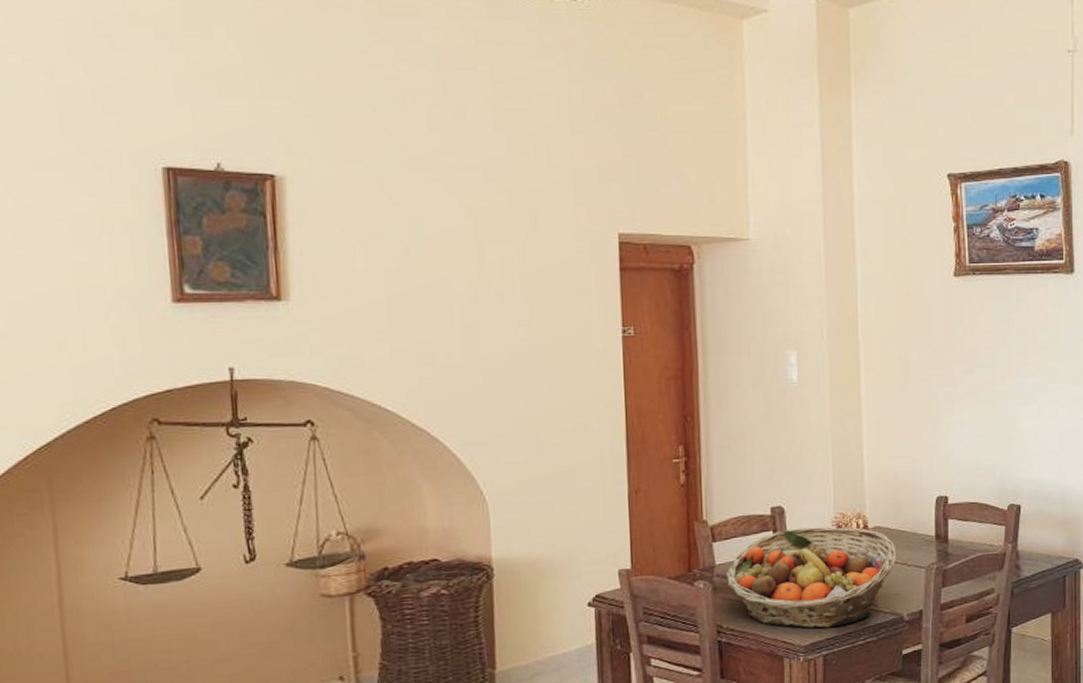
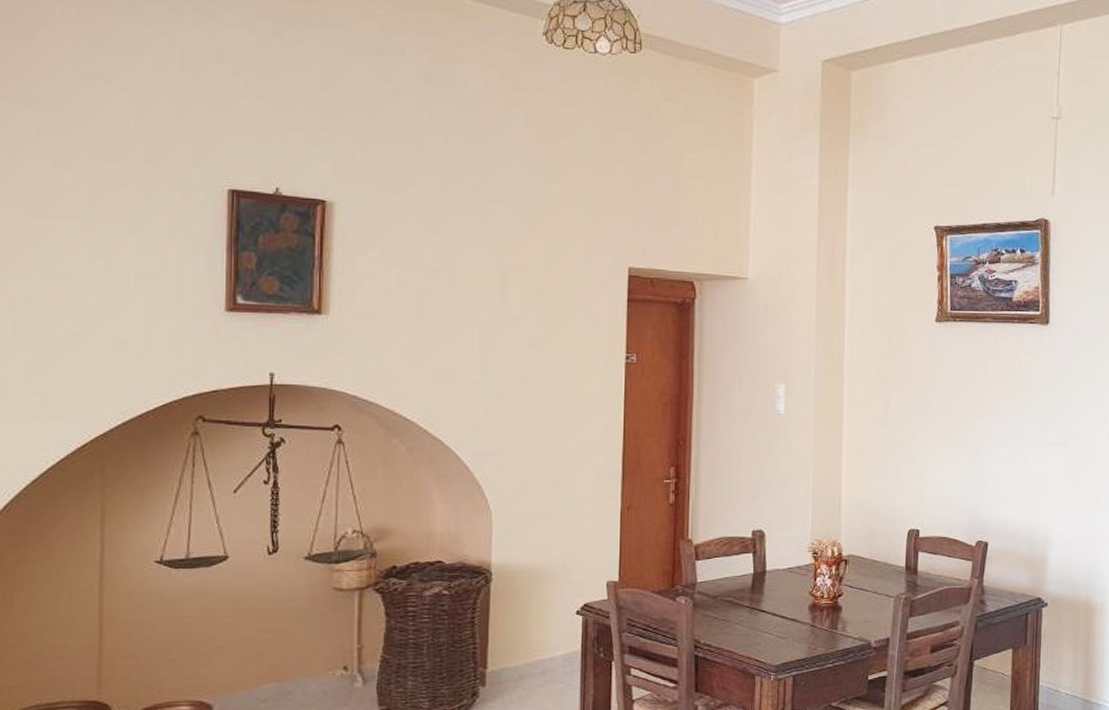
fruit basket: present [727,527,897,628] -> none [707,552,868,650]

